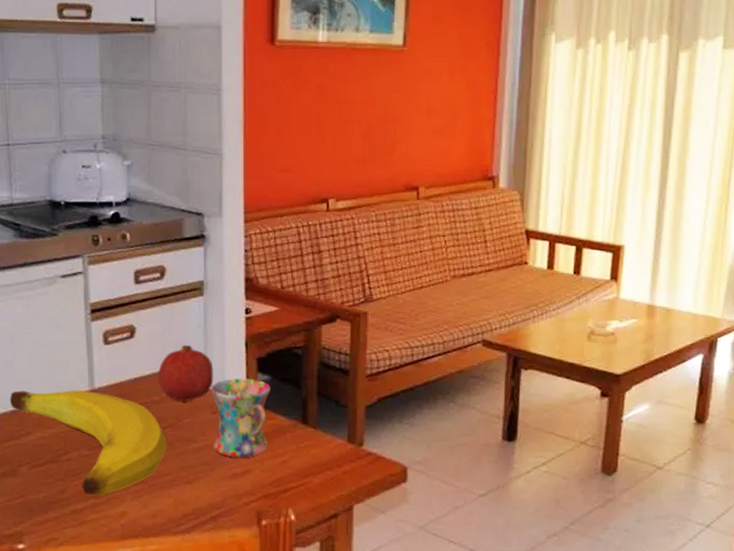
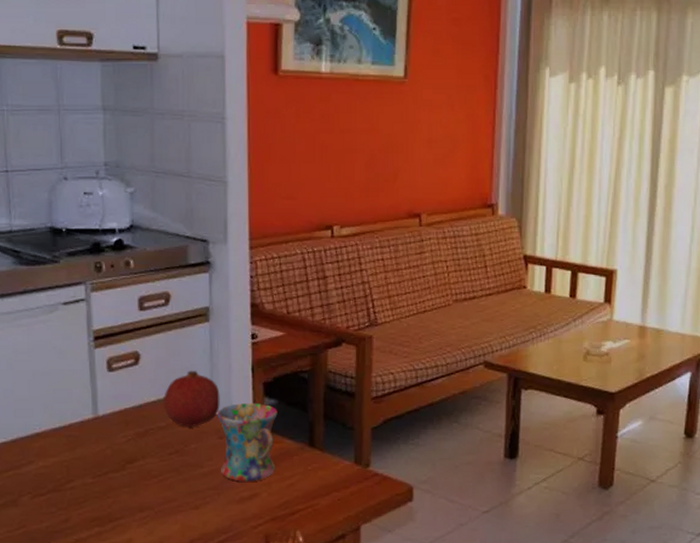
fruit: present [9,390,167,495] -> none [9,418,173,523]

